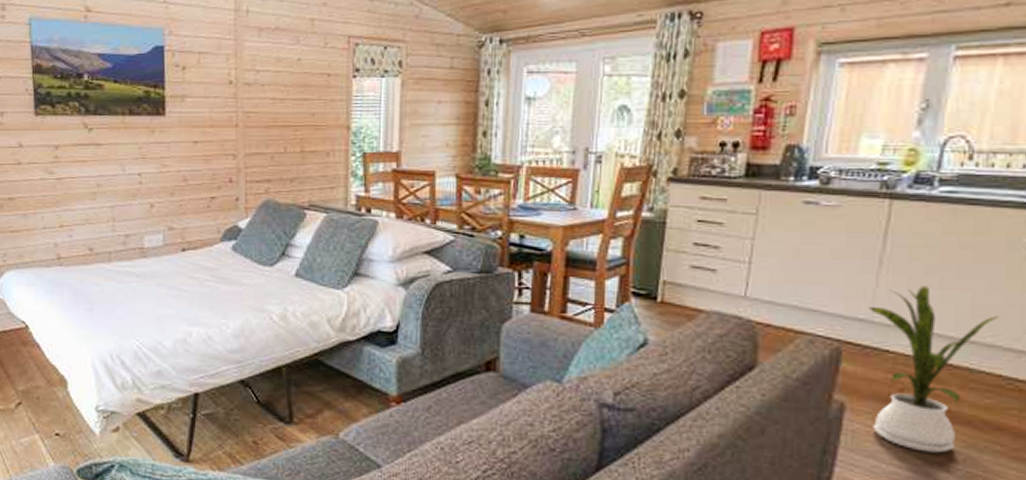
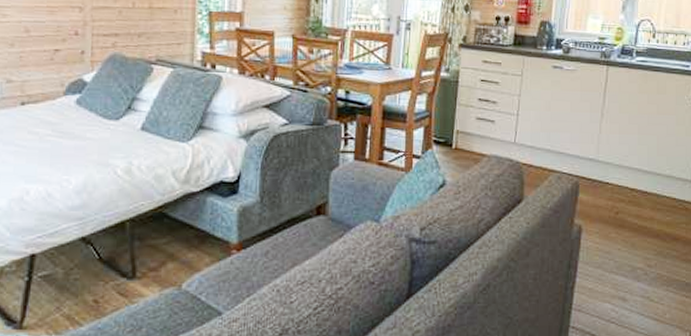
house plant: present [869,286,998,453] -> none [596,132,672,261]

